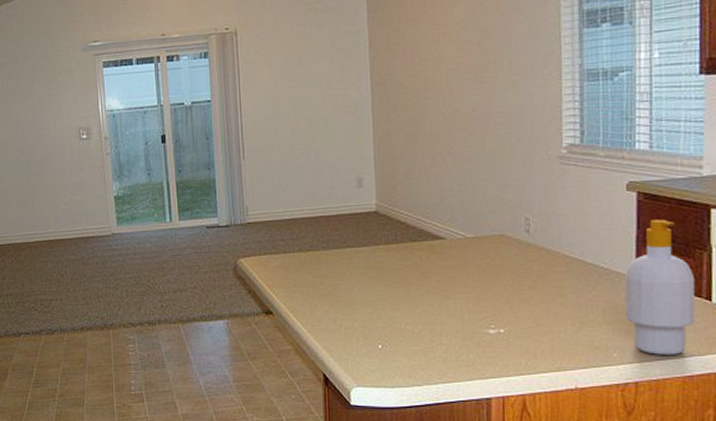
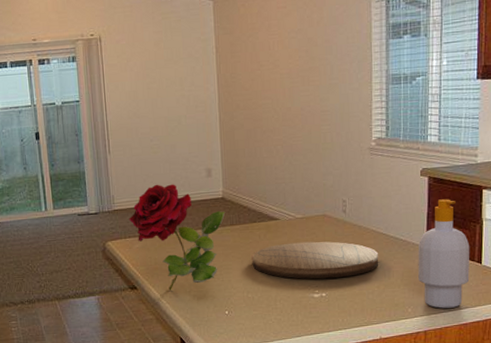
flower: none [264,194,380,318] -> present [128,184,226,291]
cutting board: none [411,266,573,312] -> present [251,241,379,279]

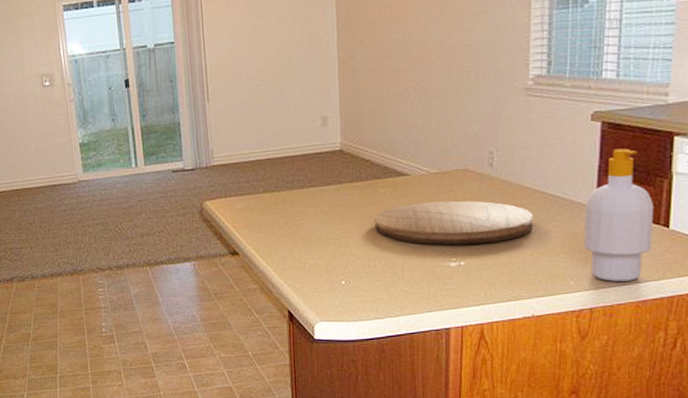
flower: present [128,184,226,291] -> none [229,135,344,257]

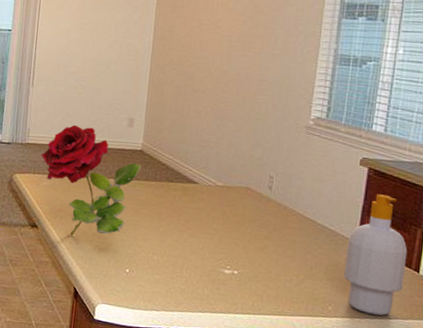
flower: none [229,135,344,257] -> present [41,124,142,236]
cutting board: present [374,200,534,245] -> none [162,209,303,259]

